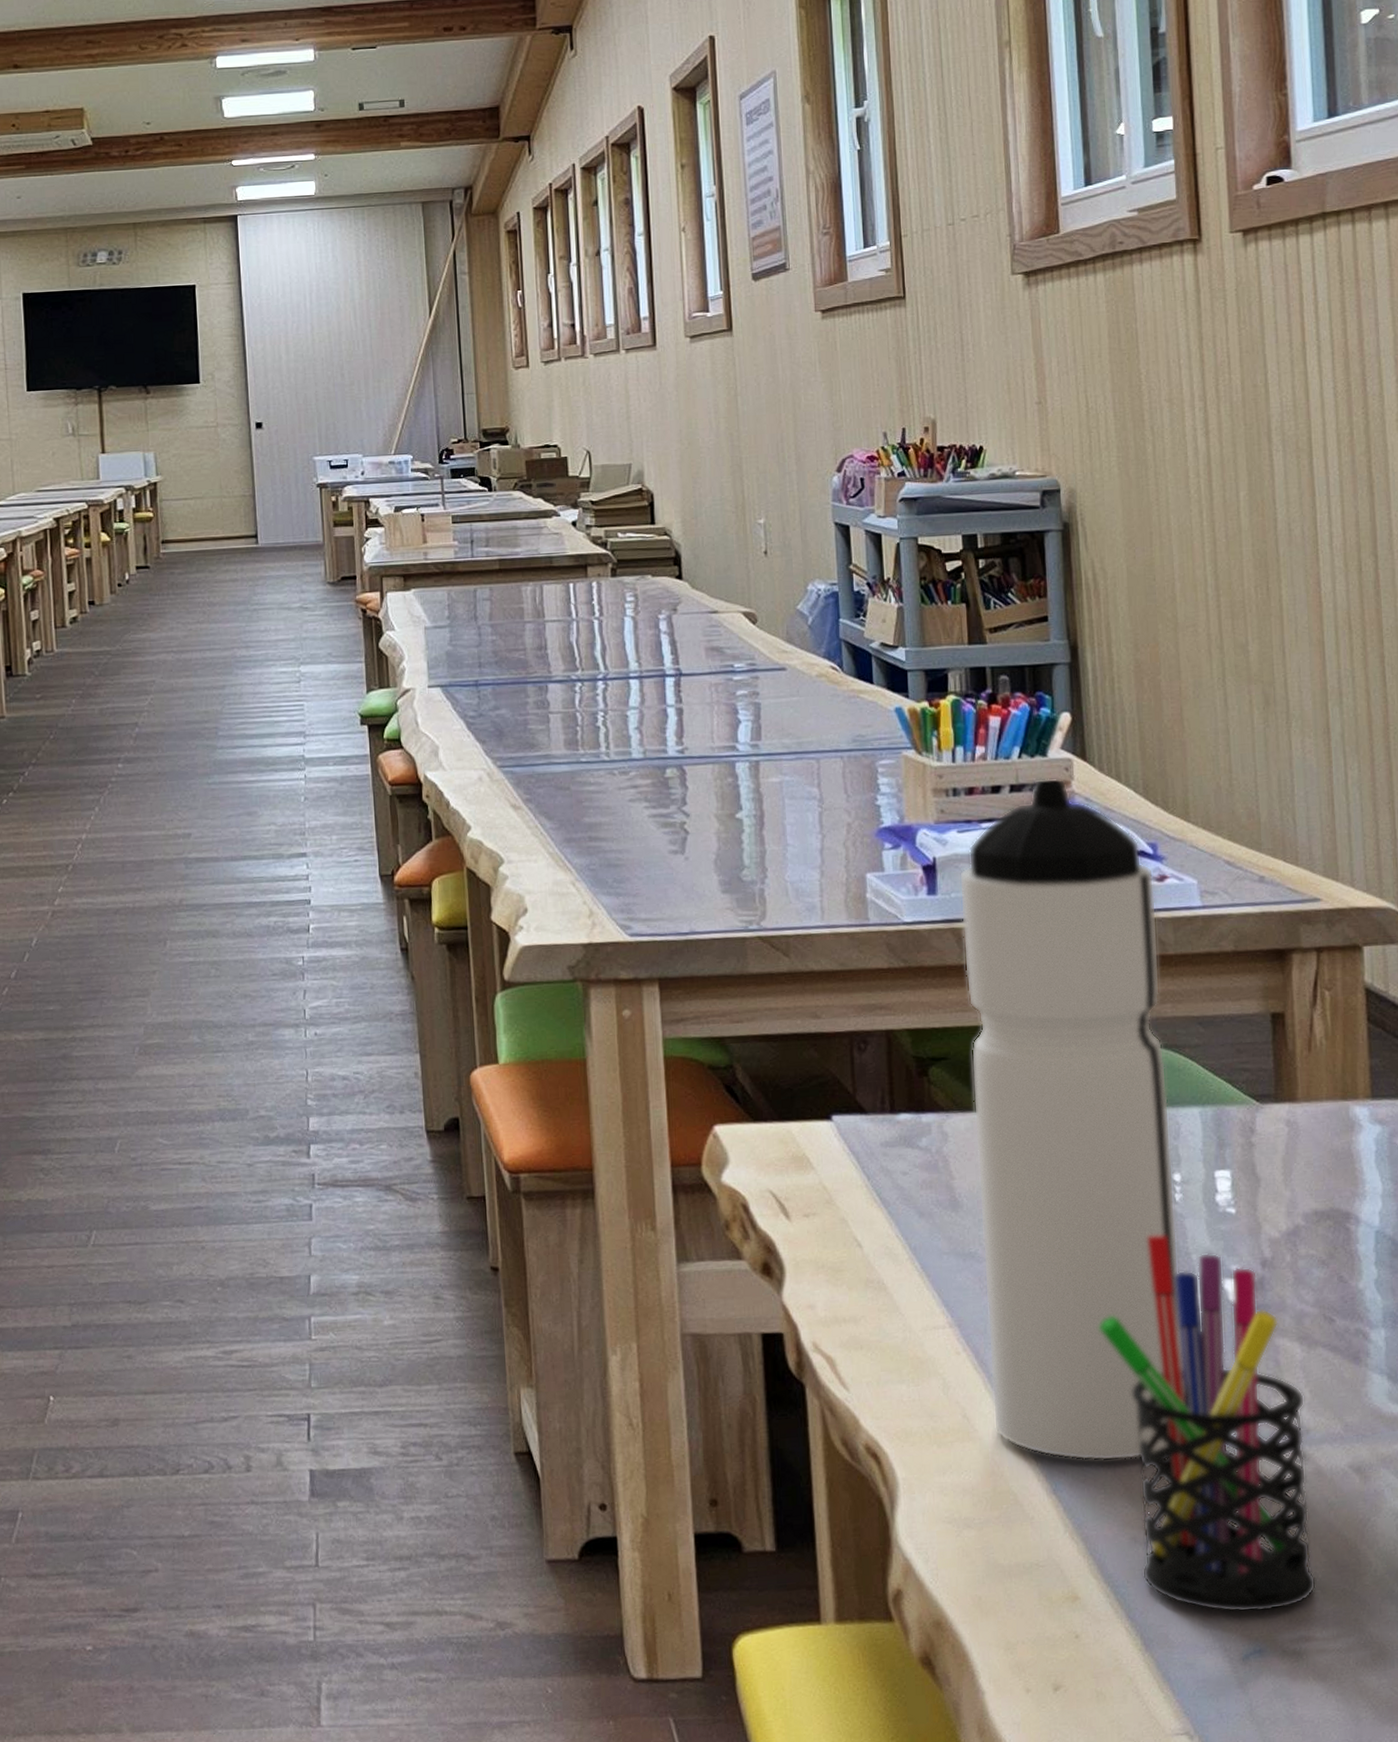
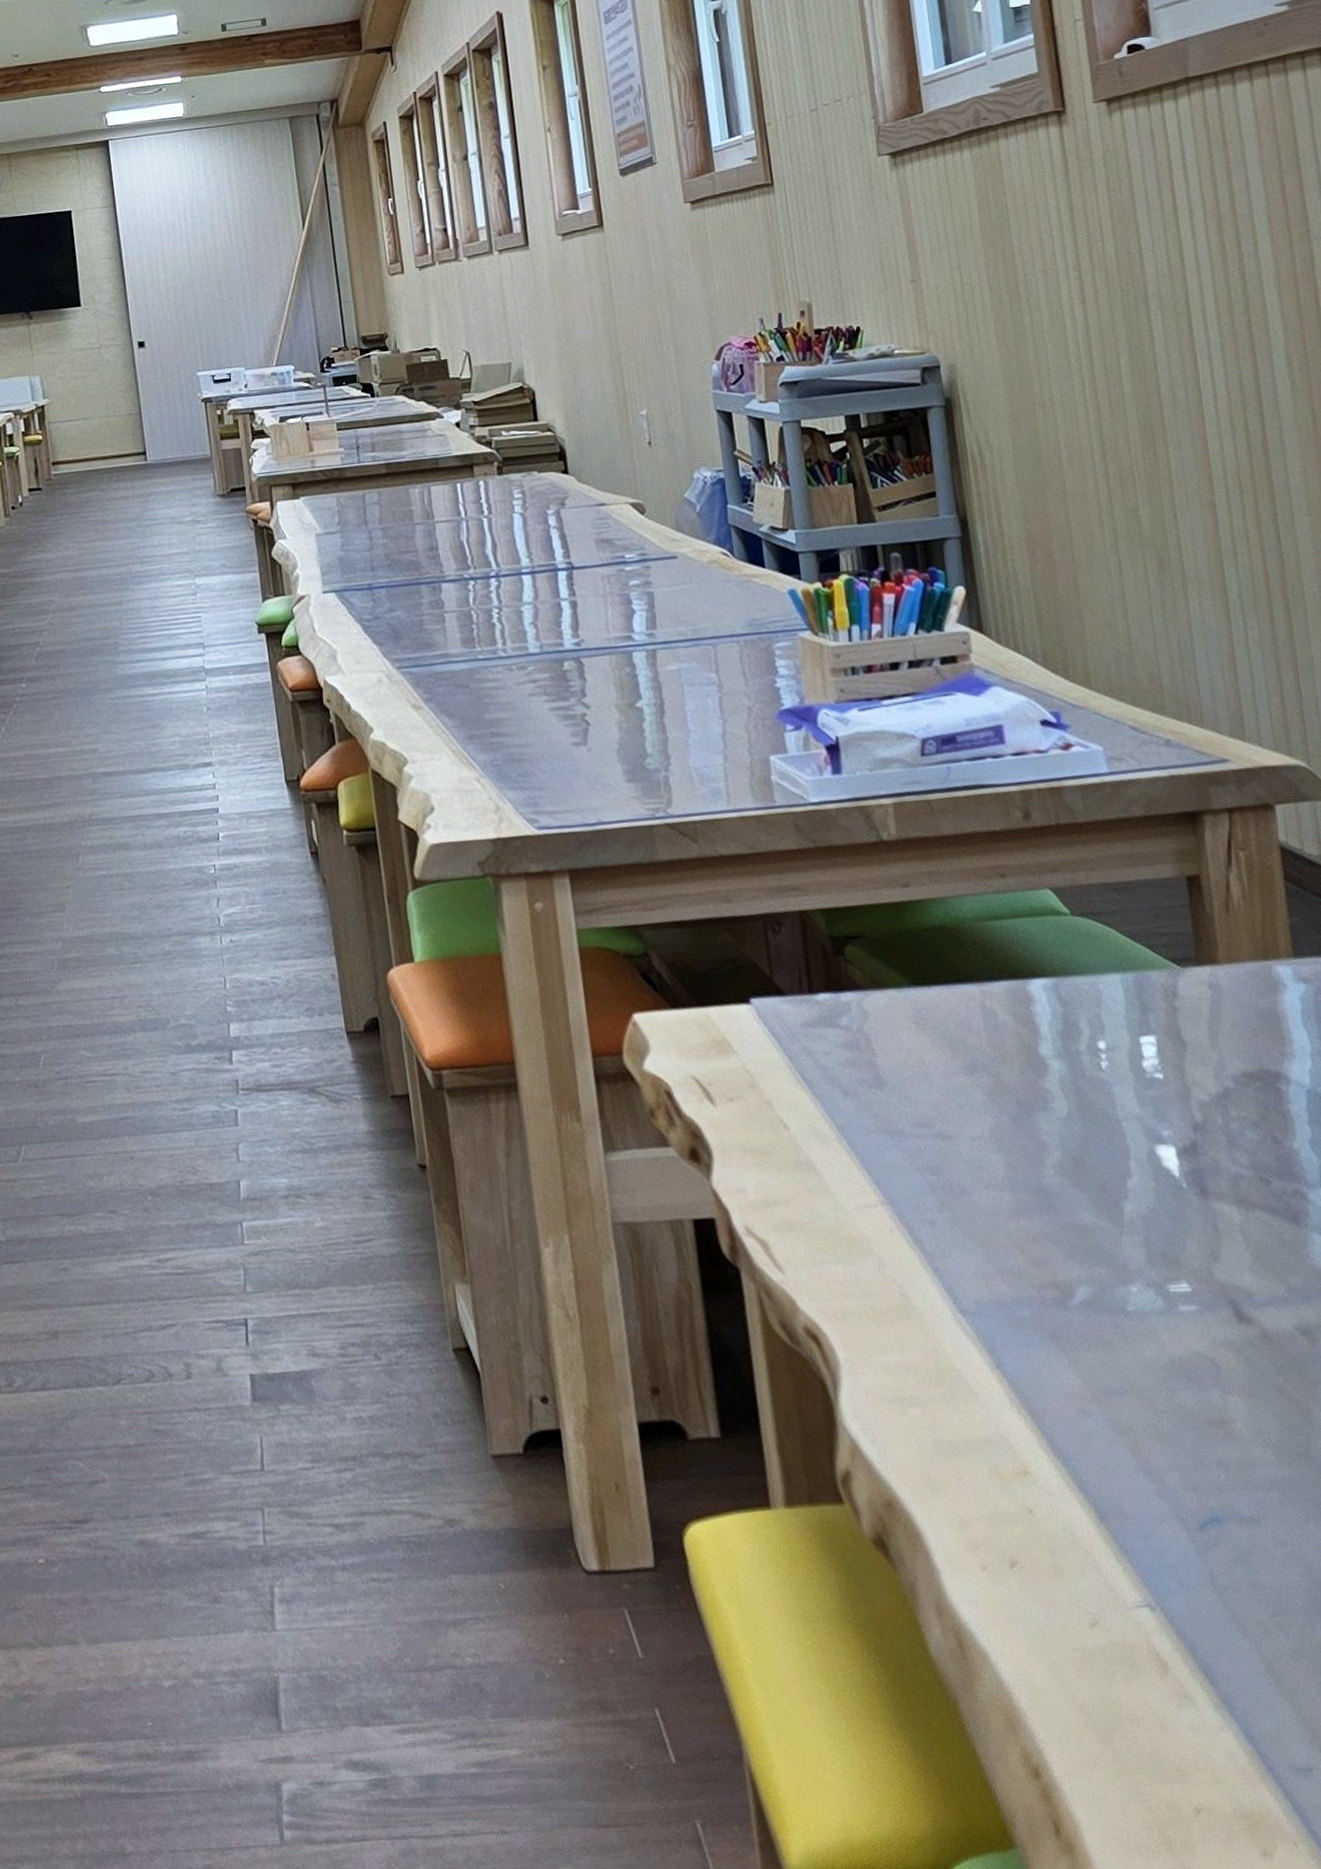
water bottle: present [959,778,1185,1461] -> none [862,652,1124,1334]
pen holder: present [1098,1235,1317,1613] -> none [1032,1104,1271,1482]

